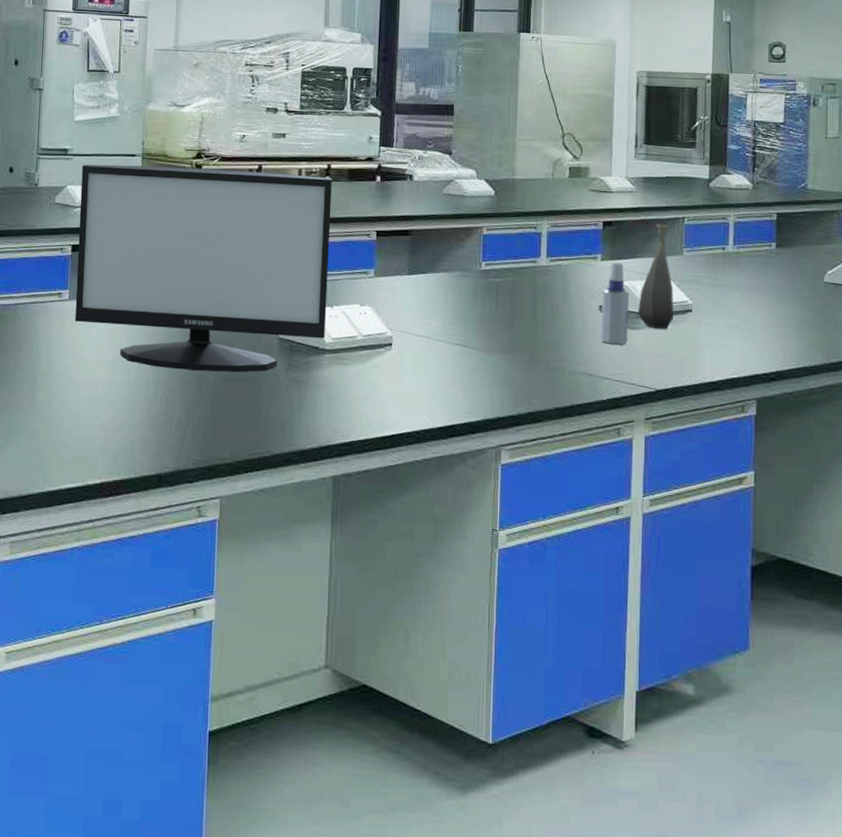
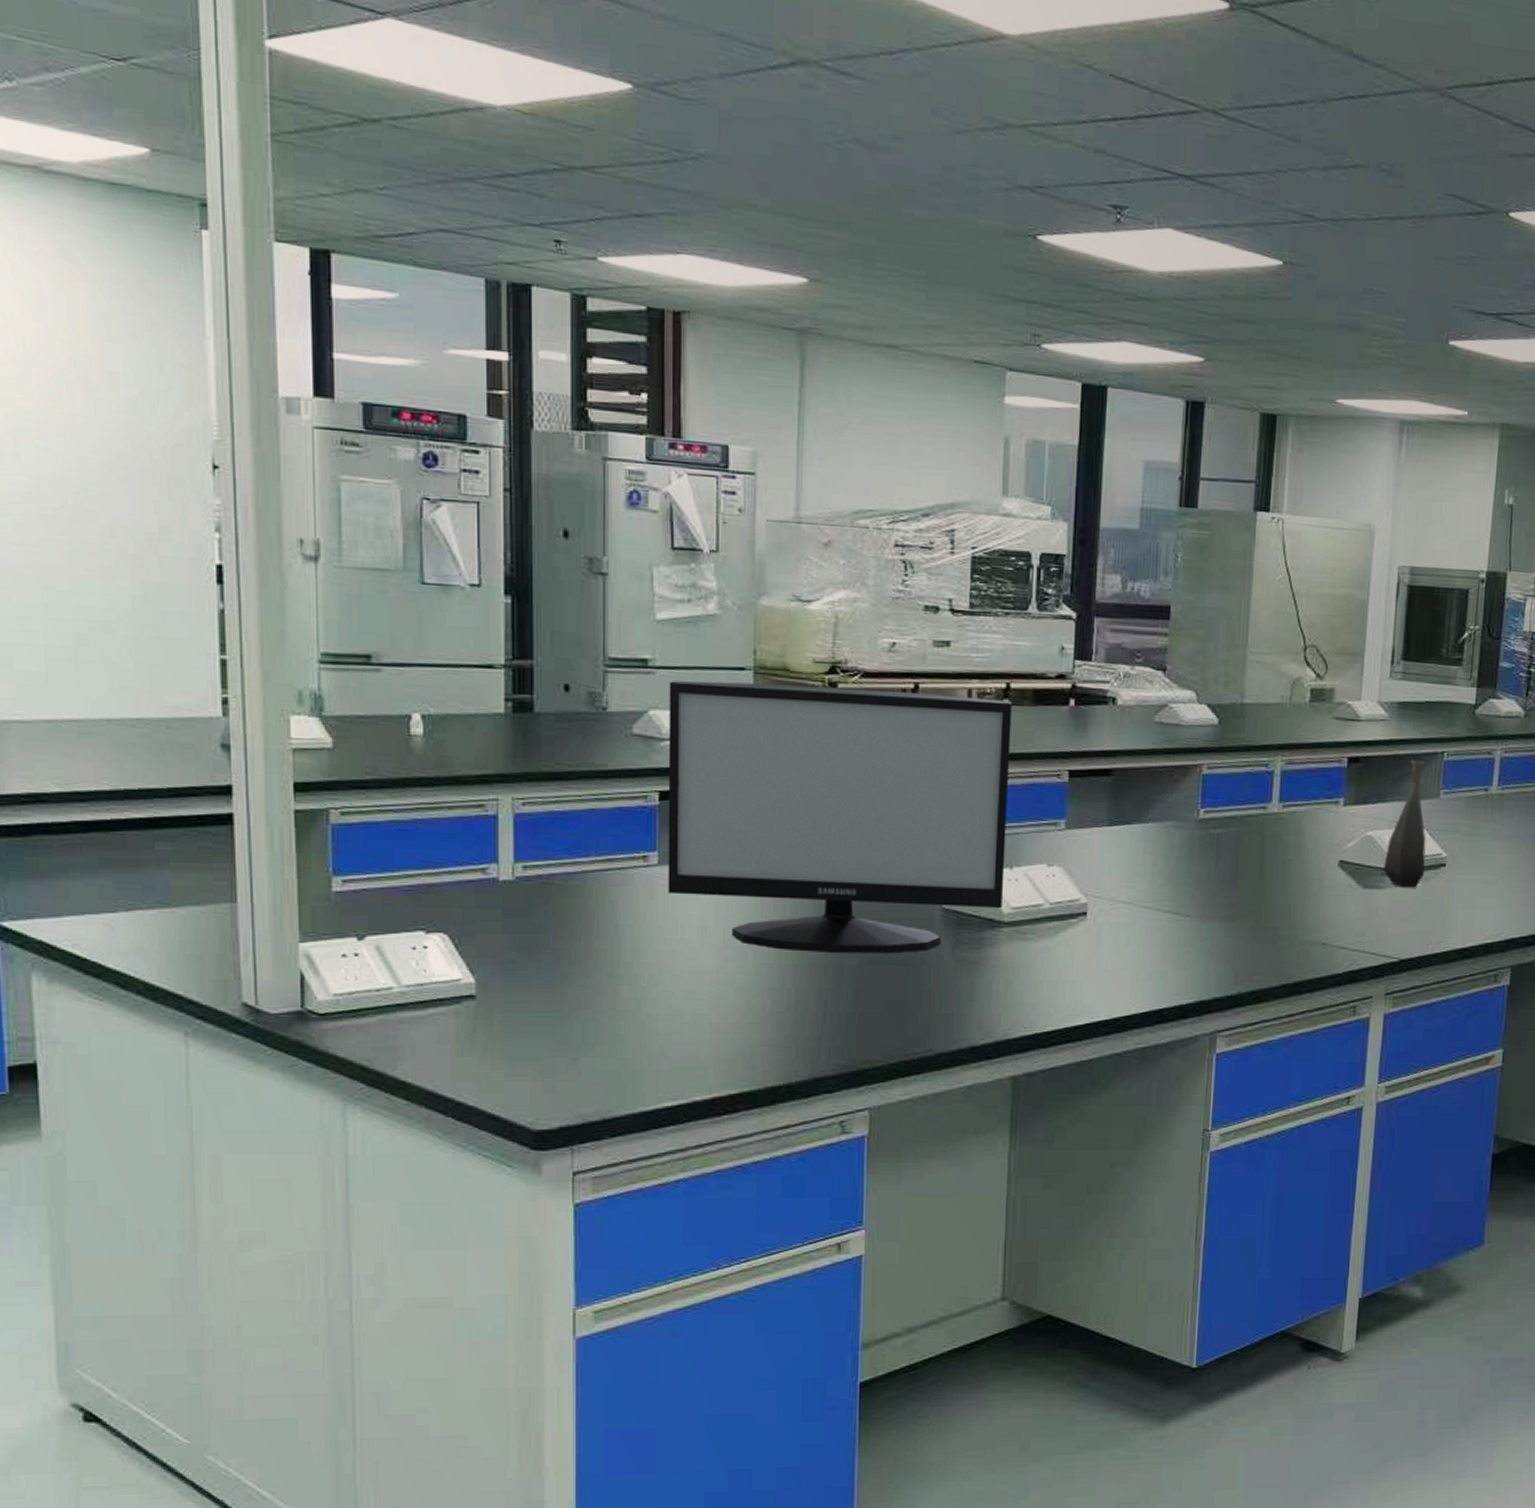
spray bottle: present [600,262,629,345] -> none [1338,808,1375,908]

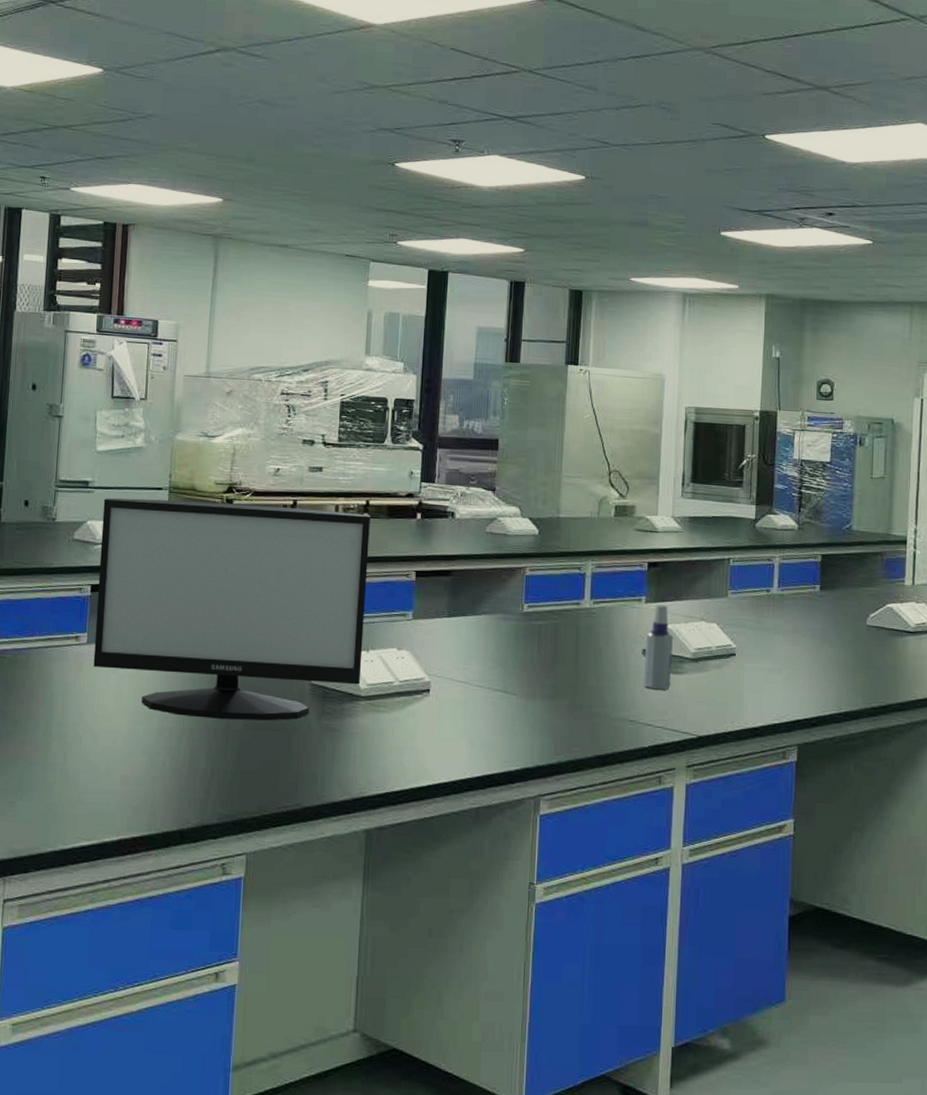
spray bottle: none [1338,808,1375,908] -> present [643,605,673,690]
bottle: present [1384,760,1426,888] -> none [681,565,718,674]

